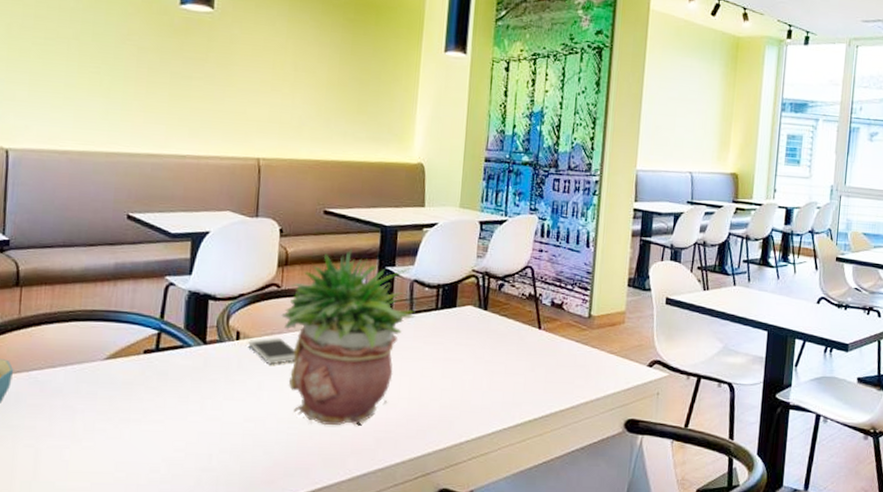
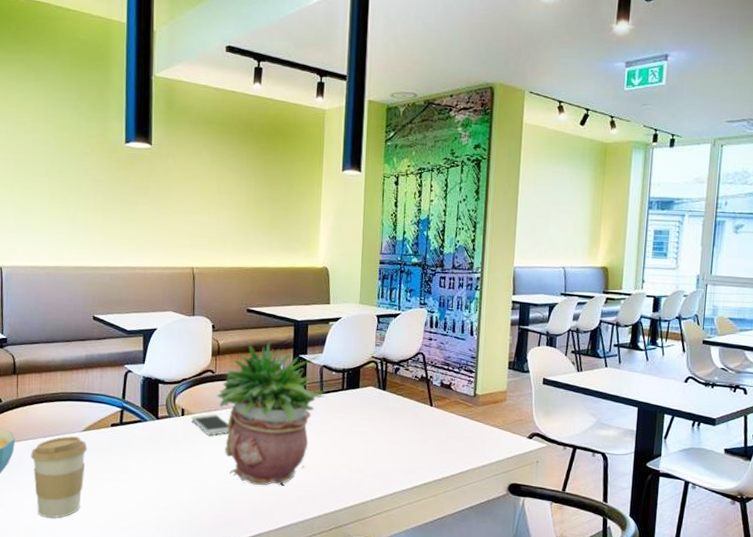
coffee cup: none [33,366,111,472] -> present [31,436,87,518]

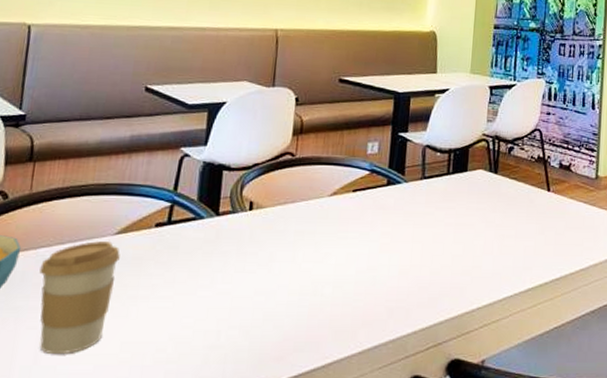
smartphone: present [190,413,229,435] -> none [260,206,308,234]
potted plant: present [216,339,325,485] -> none [295,114,427,295]

